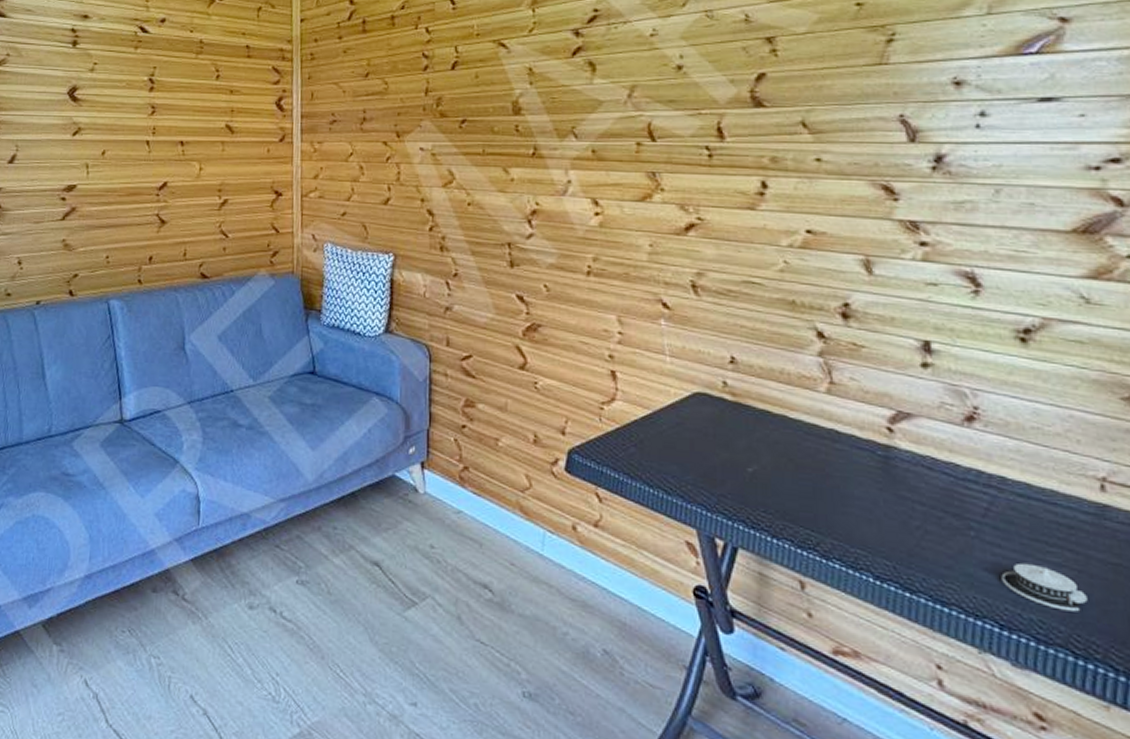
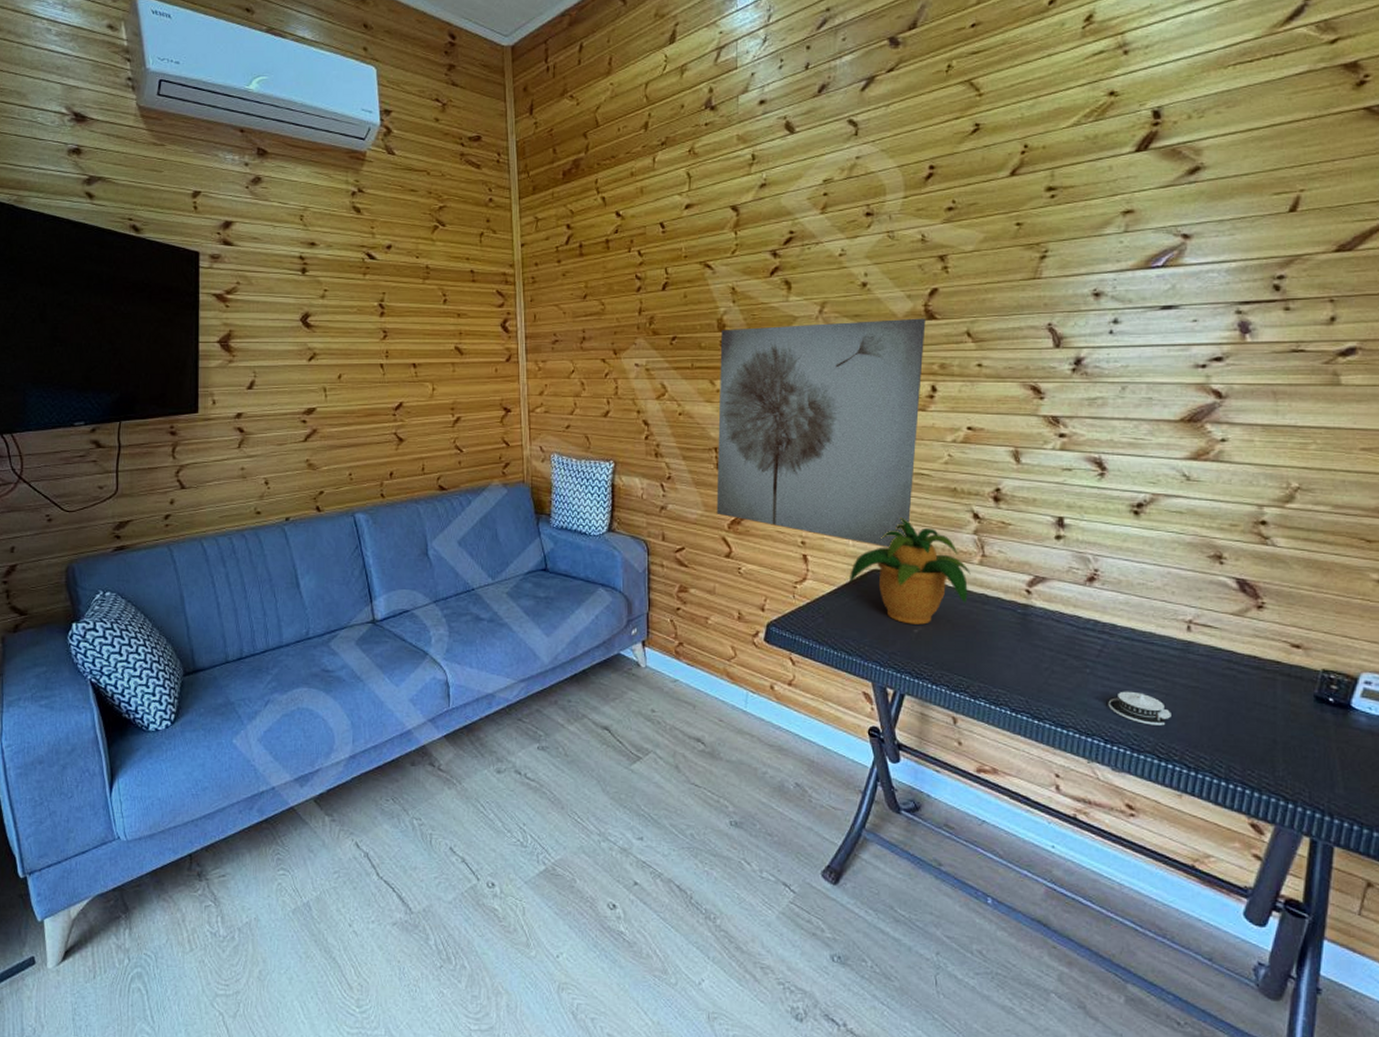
wall art: none [509,105,753,366] -> present [716,318,926,547]
potted plant: none [667,332,816,463] -> present [850,518,971,625]

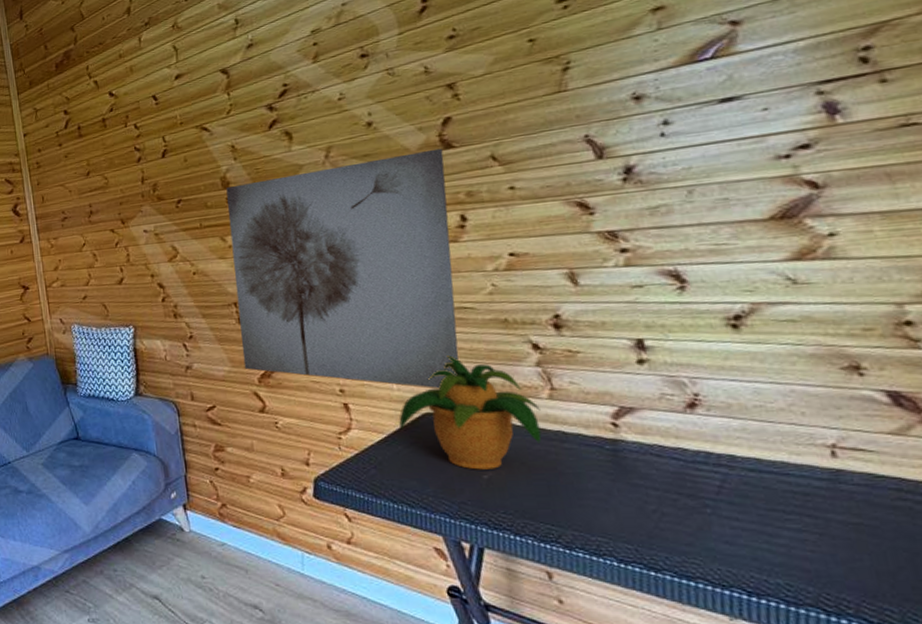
architectural model: present [1108,691,1171,726] -> none [742,532,833,573]

